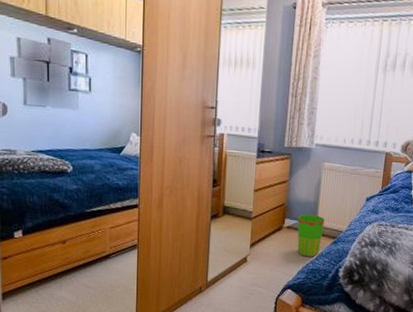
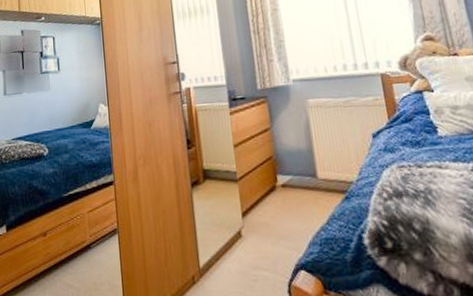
waste bin: present [297,214,325,257] -> none [292,165,330,222]

